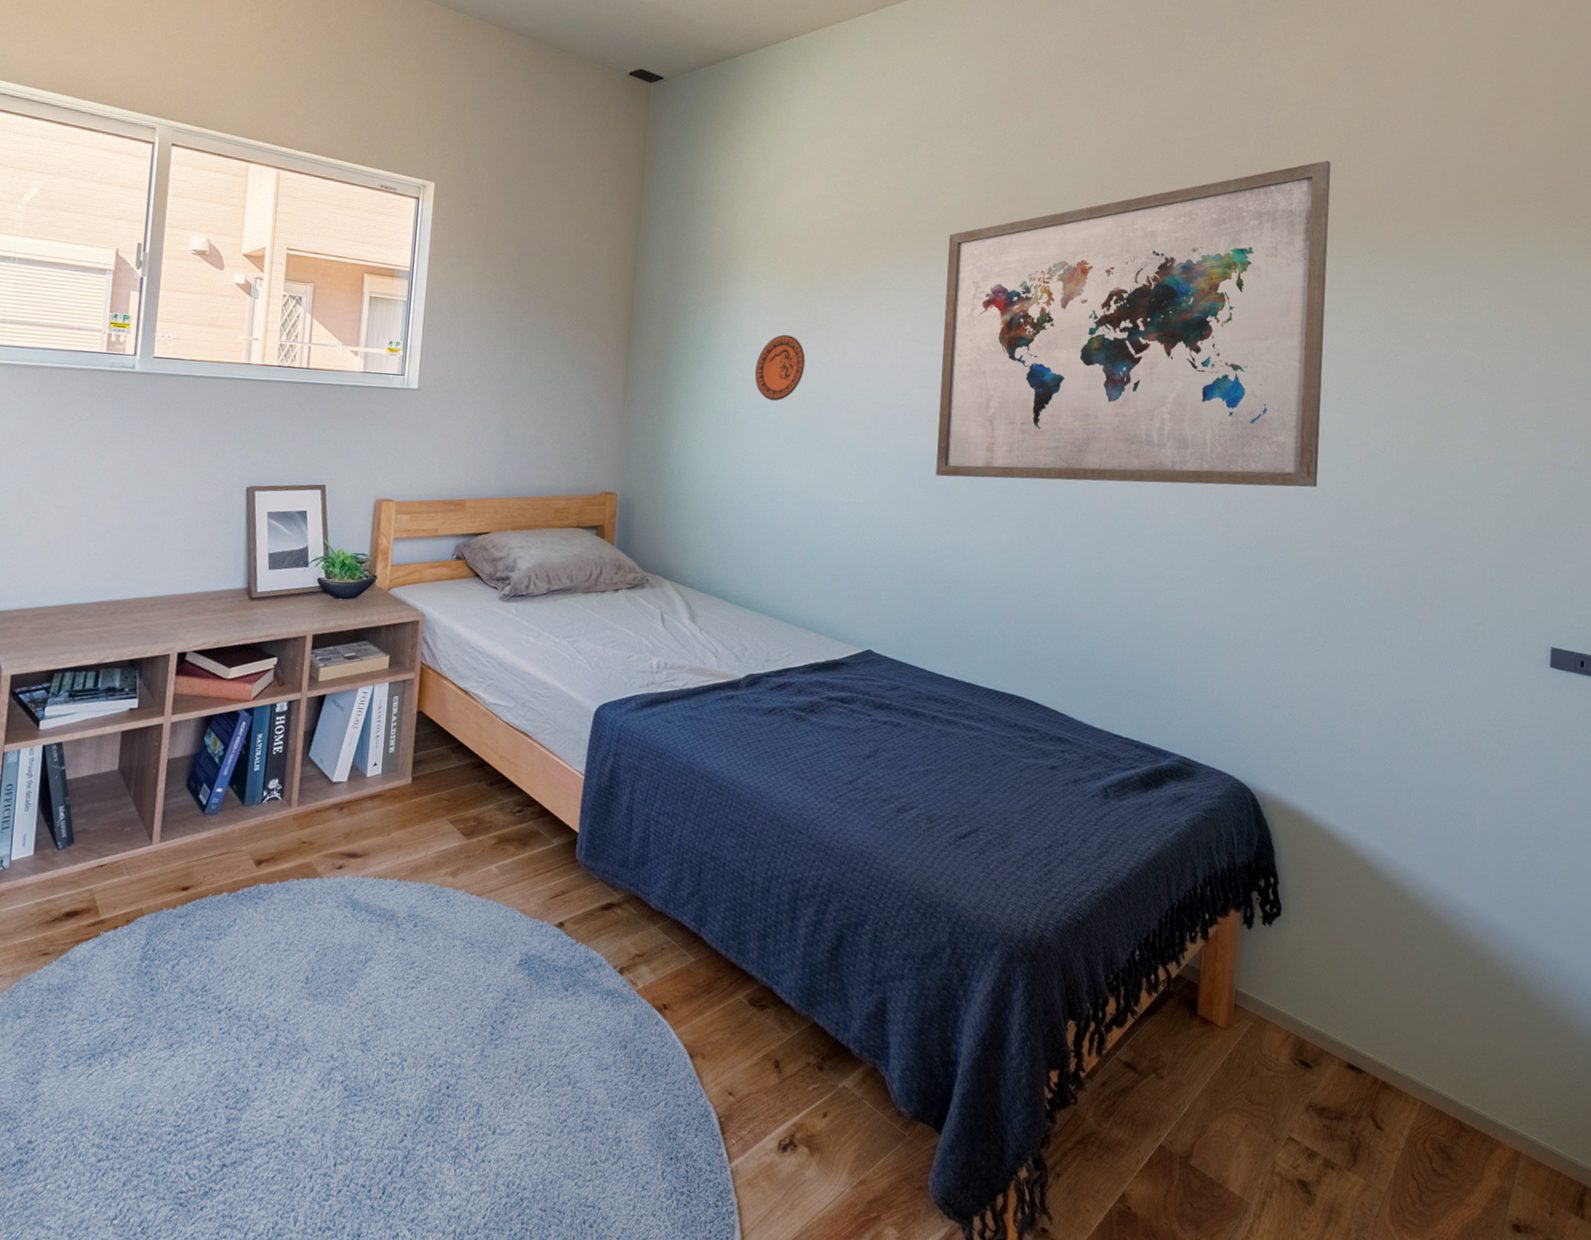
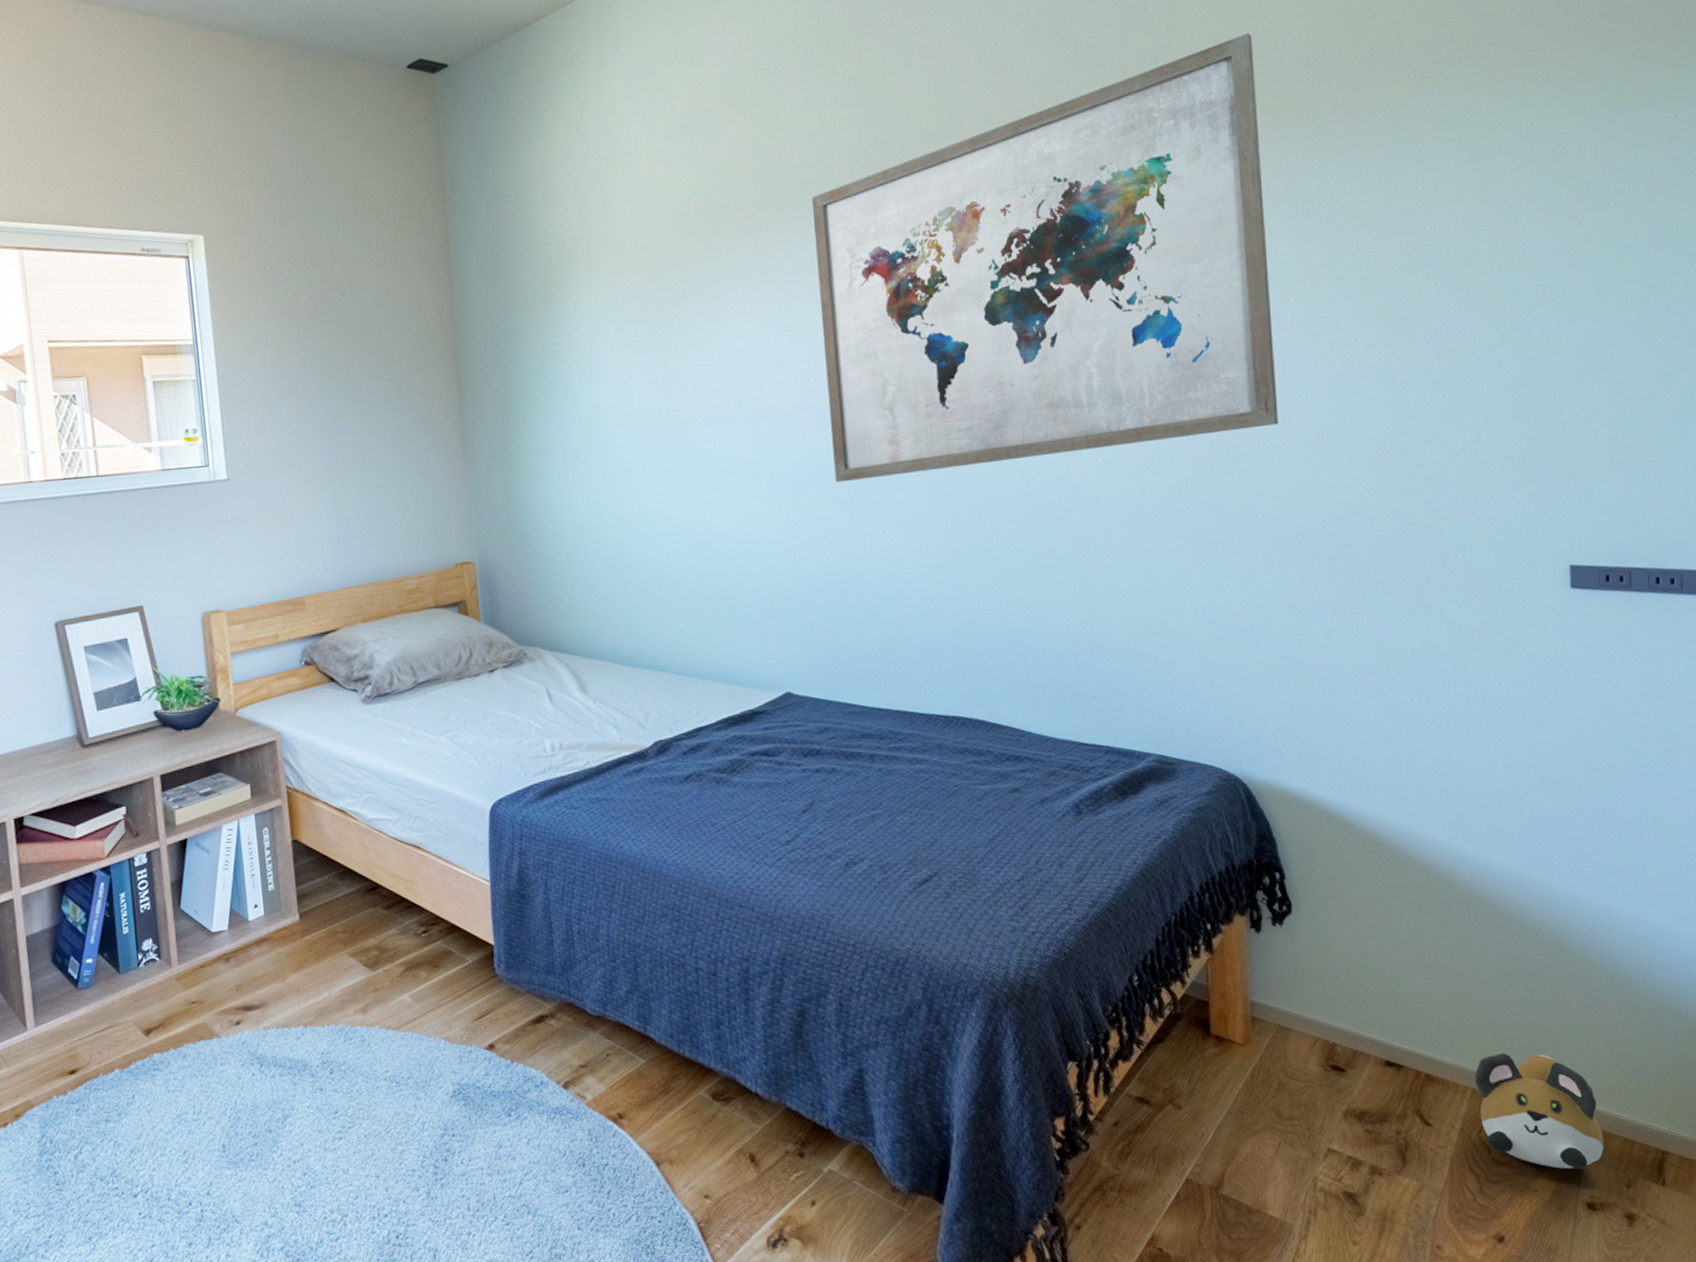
decorative plate: present [755,335,806,401] -> none [609,347,667,427]
plush toy: none [1424,1072,1534,1192] -> present [1474,1052,1604,1170]

